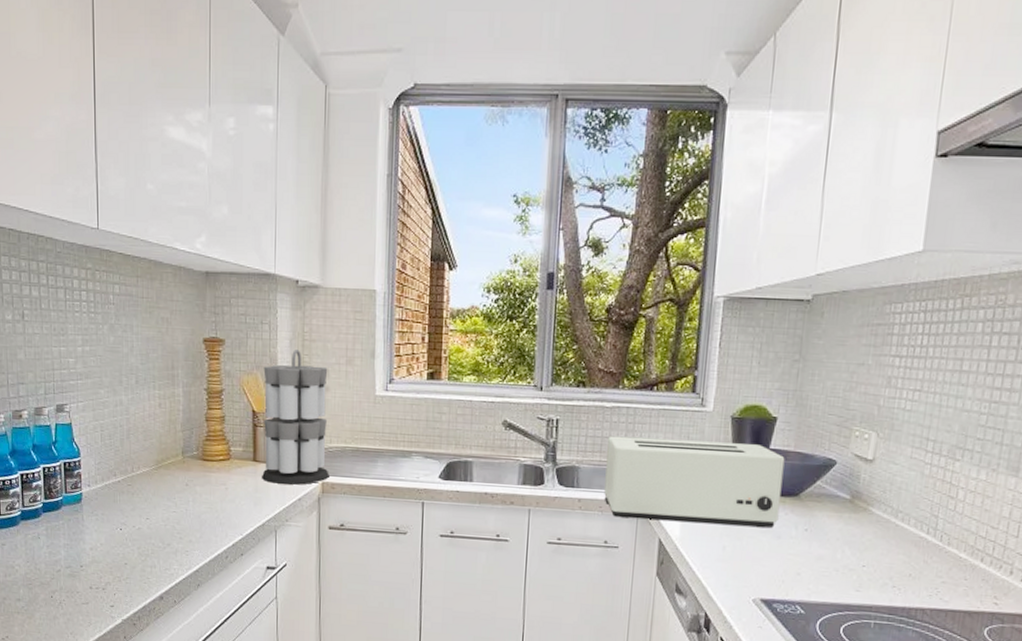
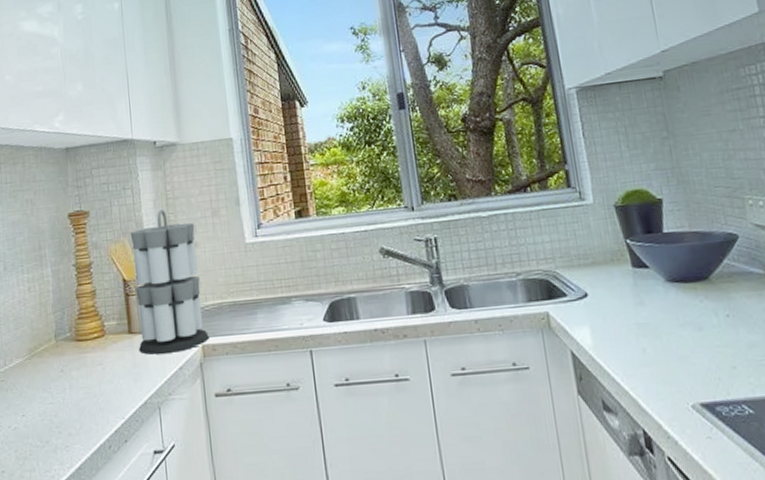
toaster: present [604,436,785,528] -> none [492,230,694,335]

